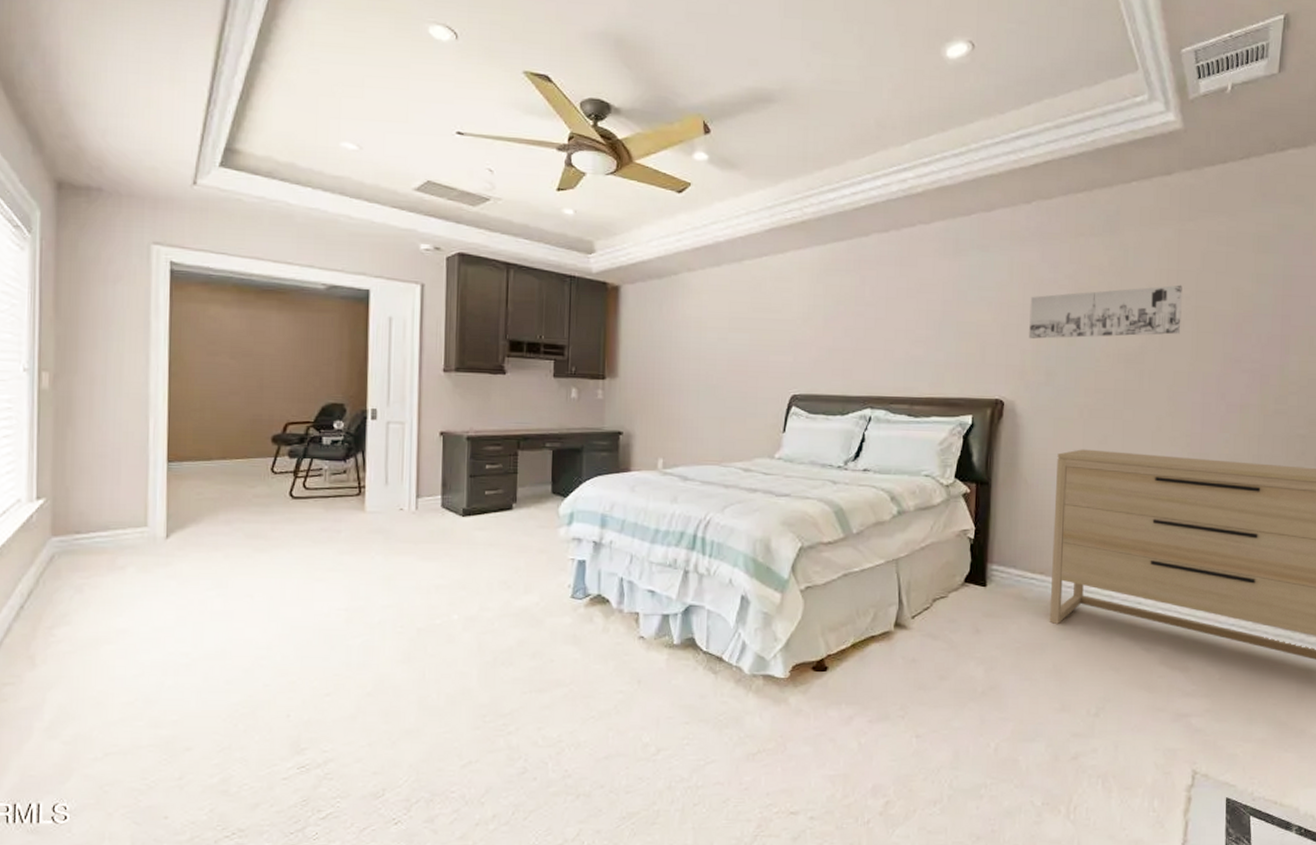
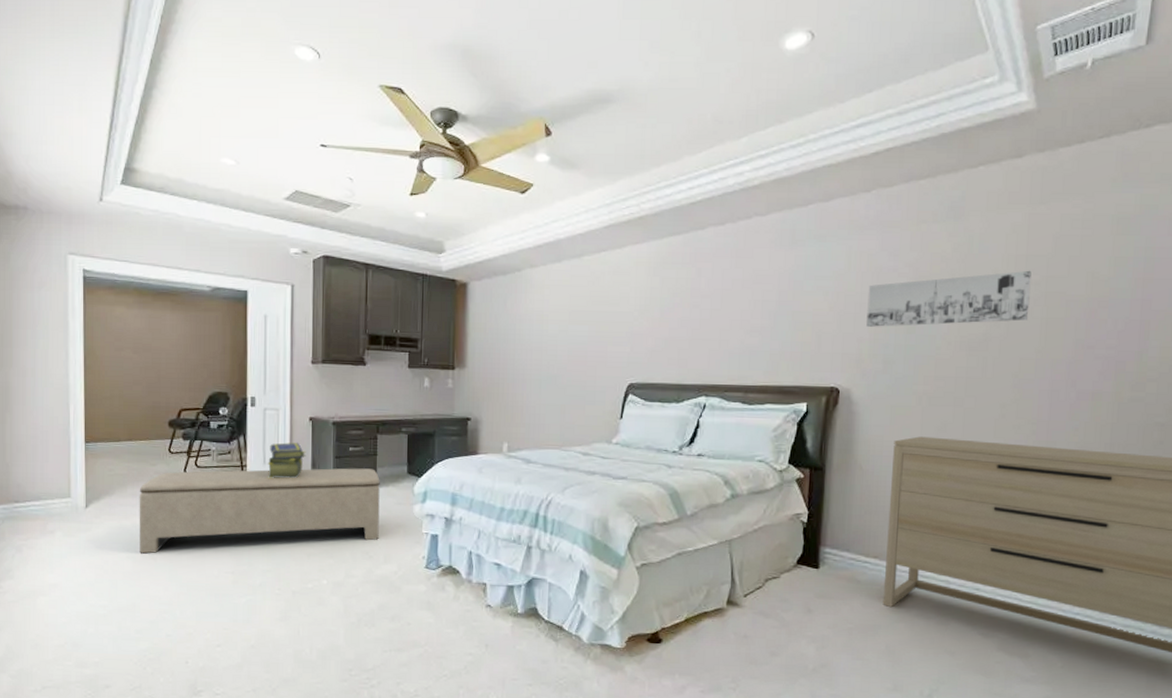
bench: none [232,488,521,590] -> present [139,468,380,554]
stack of books: none [389,459,436,501] -> present [267,442,306,479]

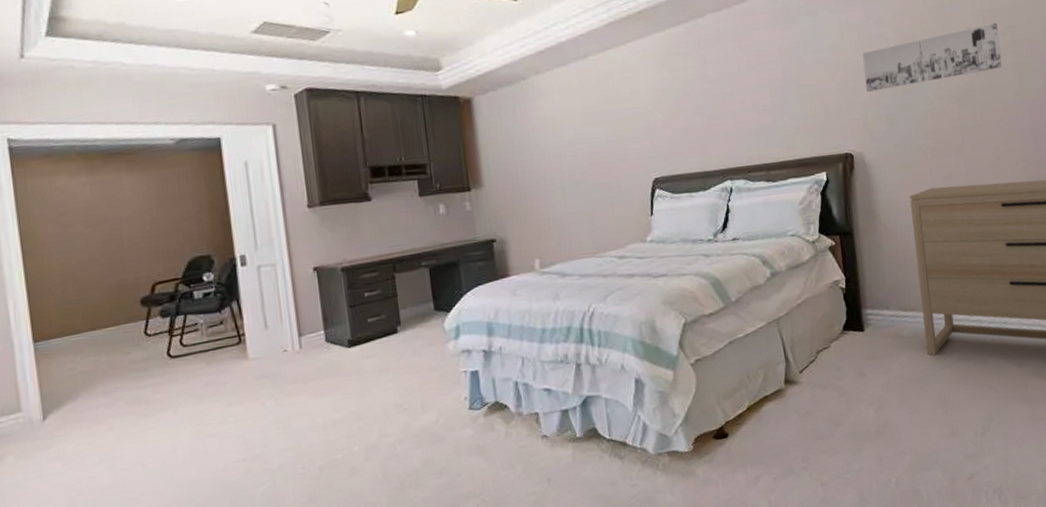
bench: present [139,468,380,554] -> none [112,312,412,461]
stack of books: present [267,442,306,479] -> none [269,297,315,344]

